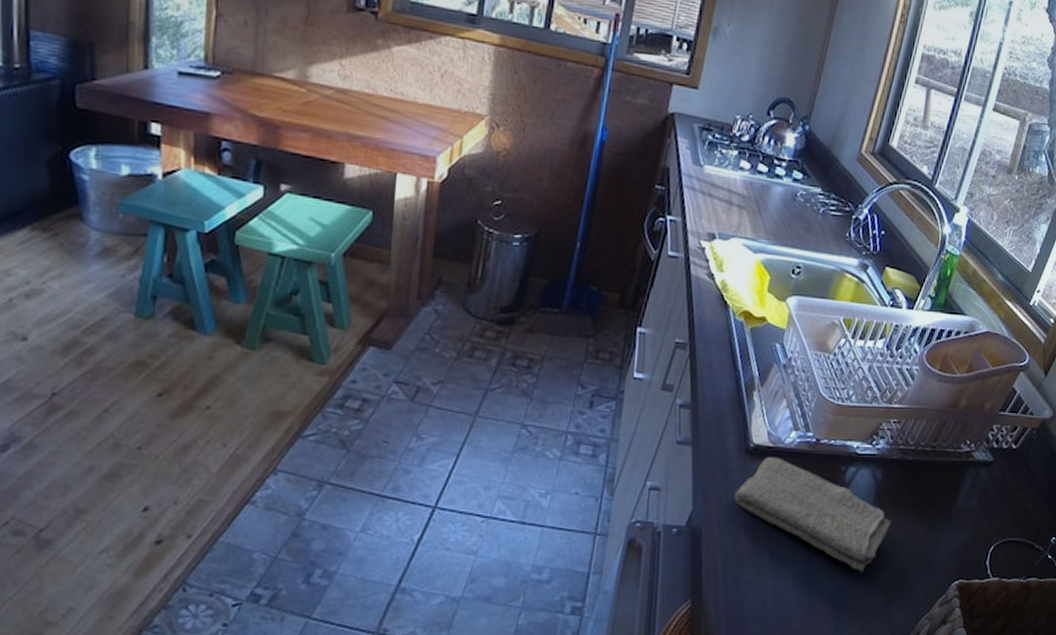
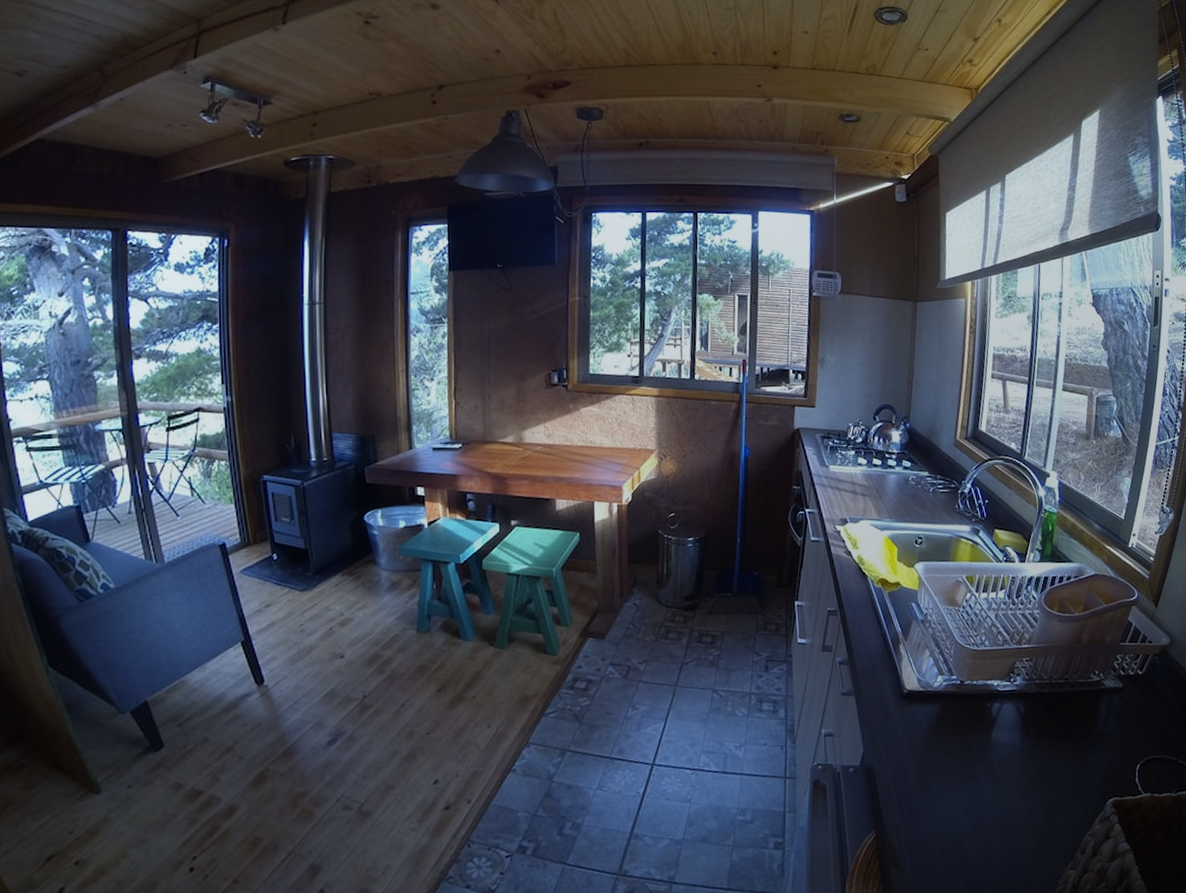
washcloth: present [734,457,892,573] -> none [897,699,1041,797]

